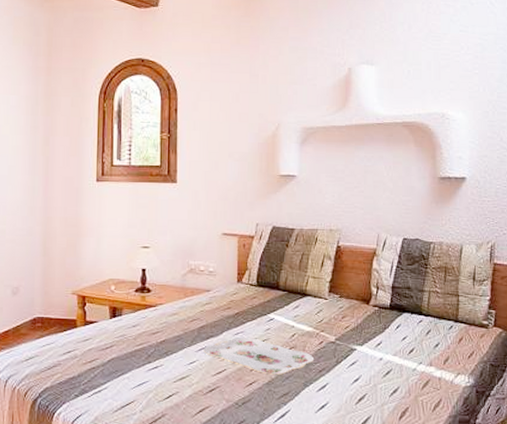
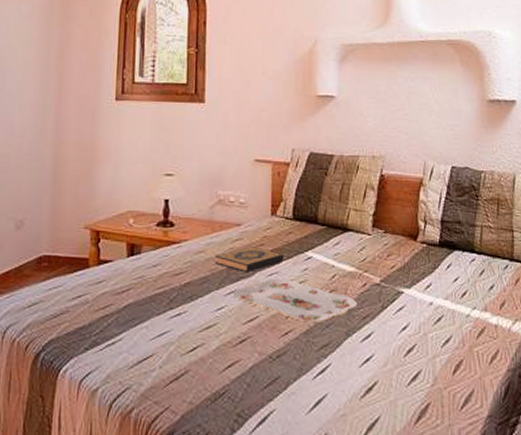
hardback book: none [188,309,249,332] -> present [215,246,284,273]

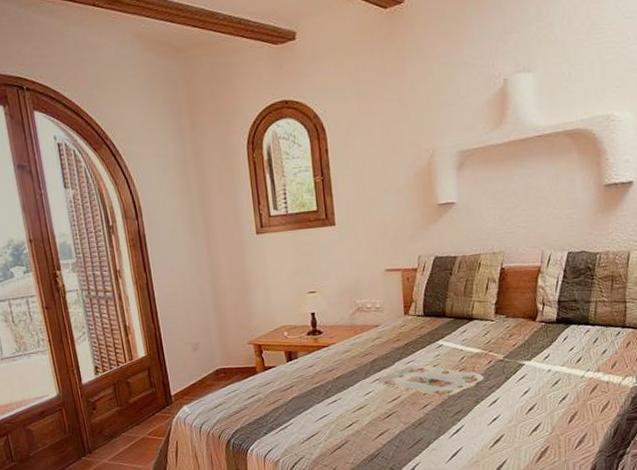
hardback book: present [215,246,284,273] -> none [360,342,418,364]

